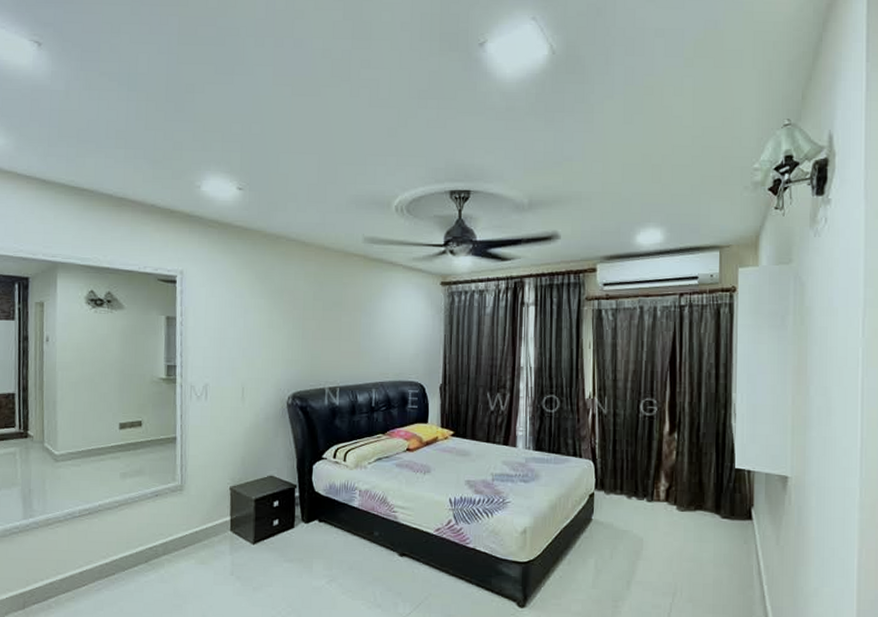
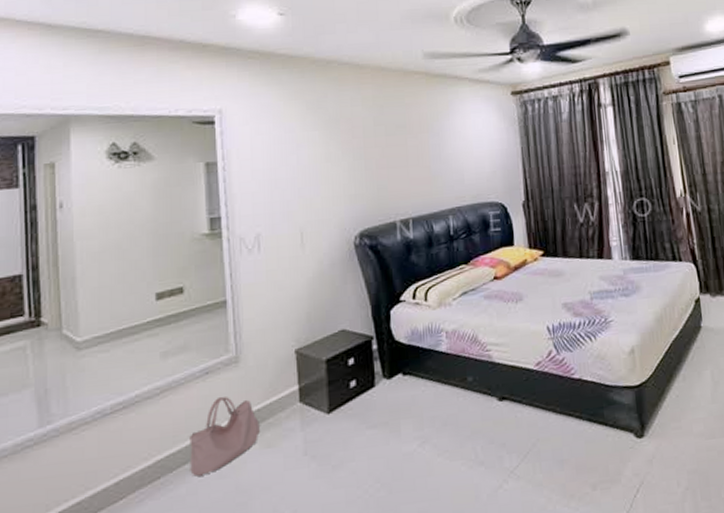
handbag: none [138,516,196,578] -> present [189,396,260,477]

